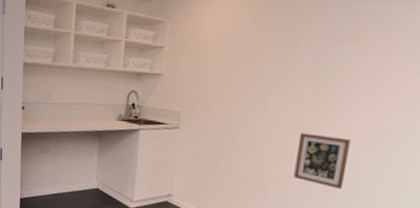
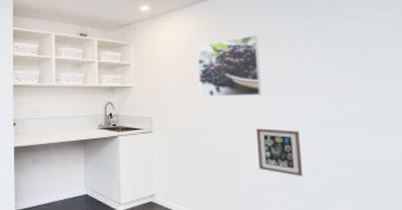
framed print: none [241,18,329,95] -> present [197,34,262,97]

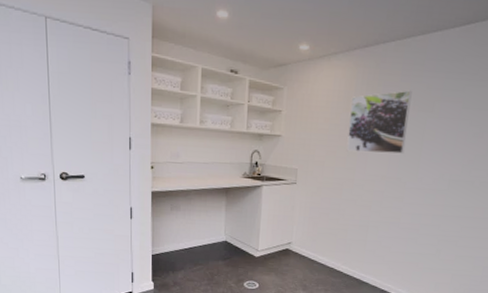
picture frame: present [255,128,304,176] -> none [387,185,429,230]

